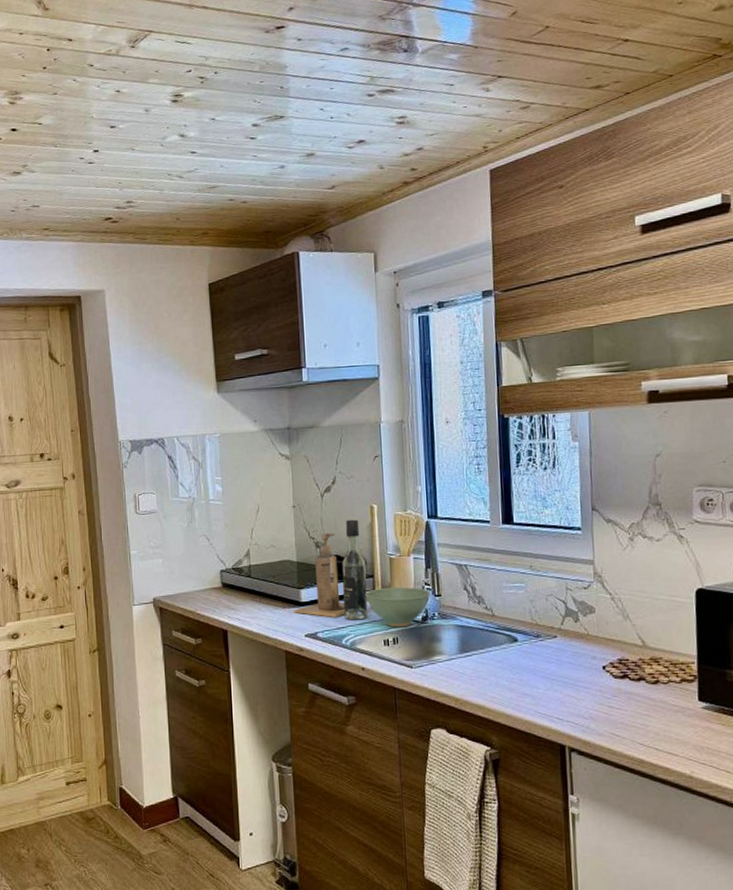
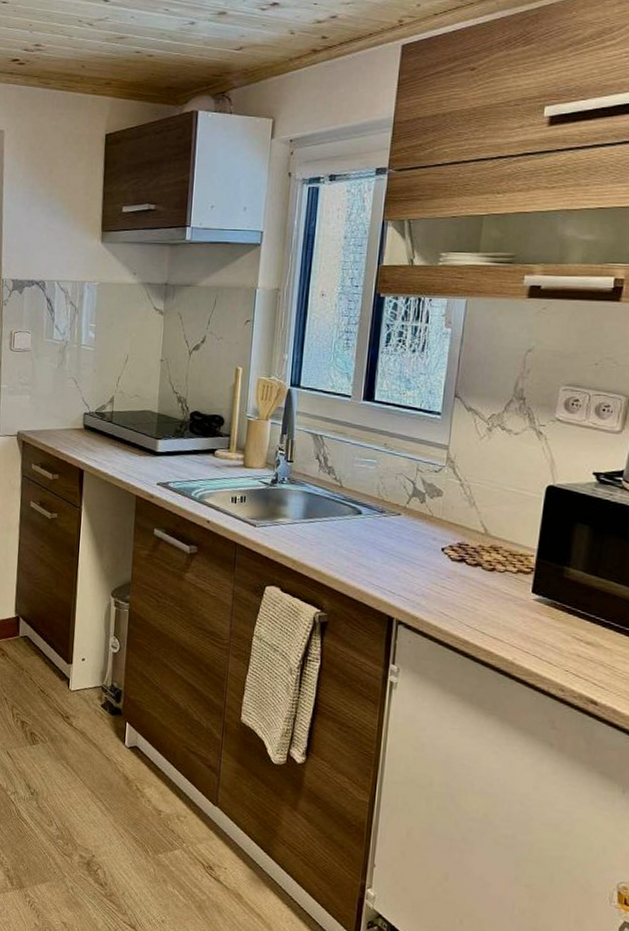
soap dispenser: present [293,532,346,617] -> none [148,388,199,470]
bottle: present [342,519,368,620] -> none [197,379,225,476]
bowl: present [365,587,431,628] -> none [220,447,283,488]

